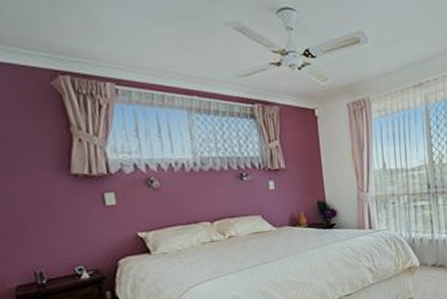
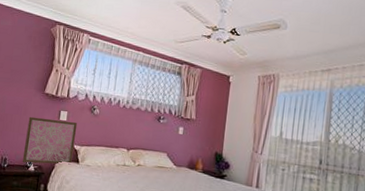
wall art: none [58,204,141,272] -> present [22,116,78,165]

